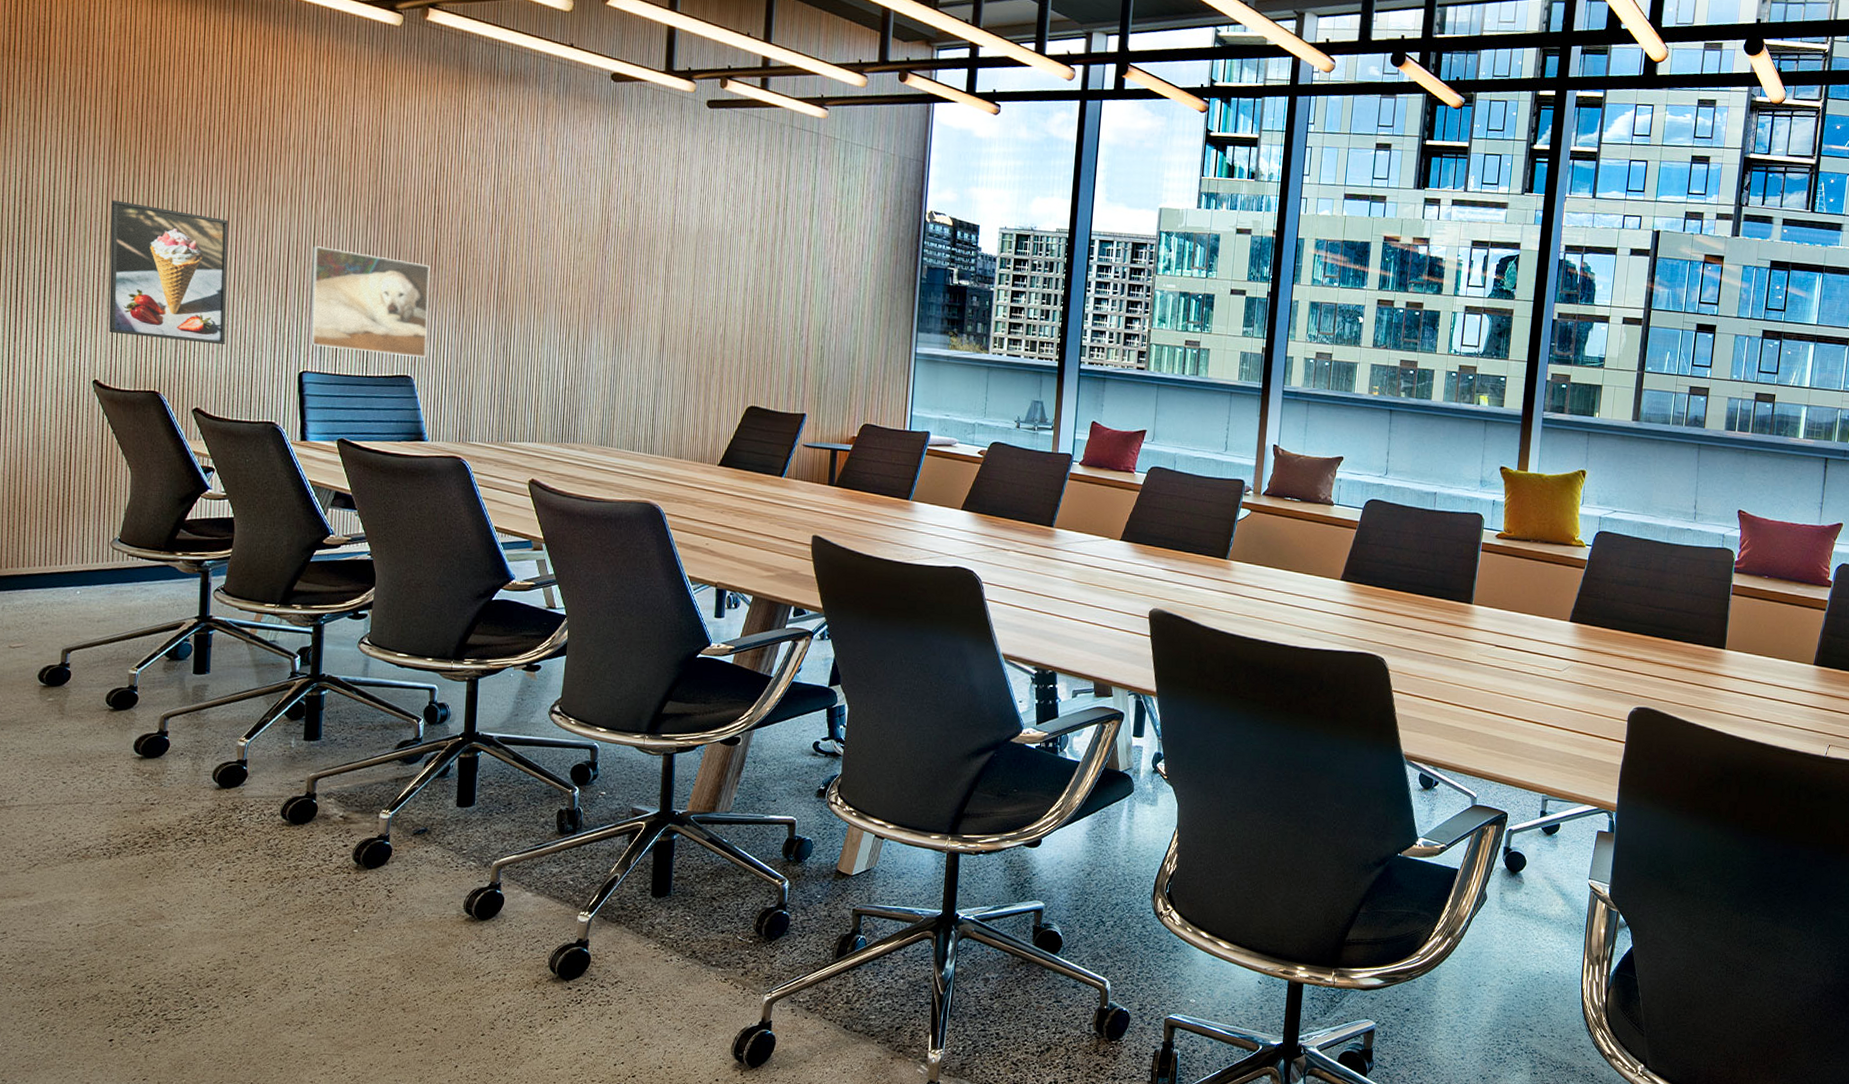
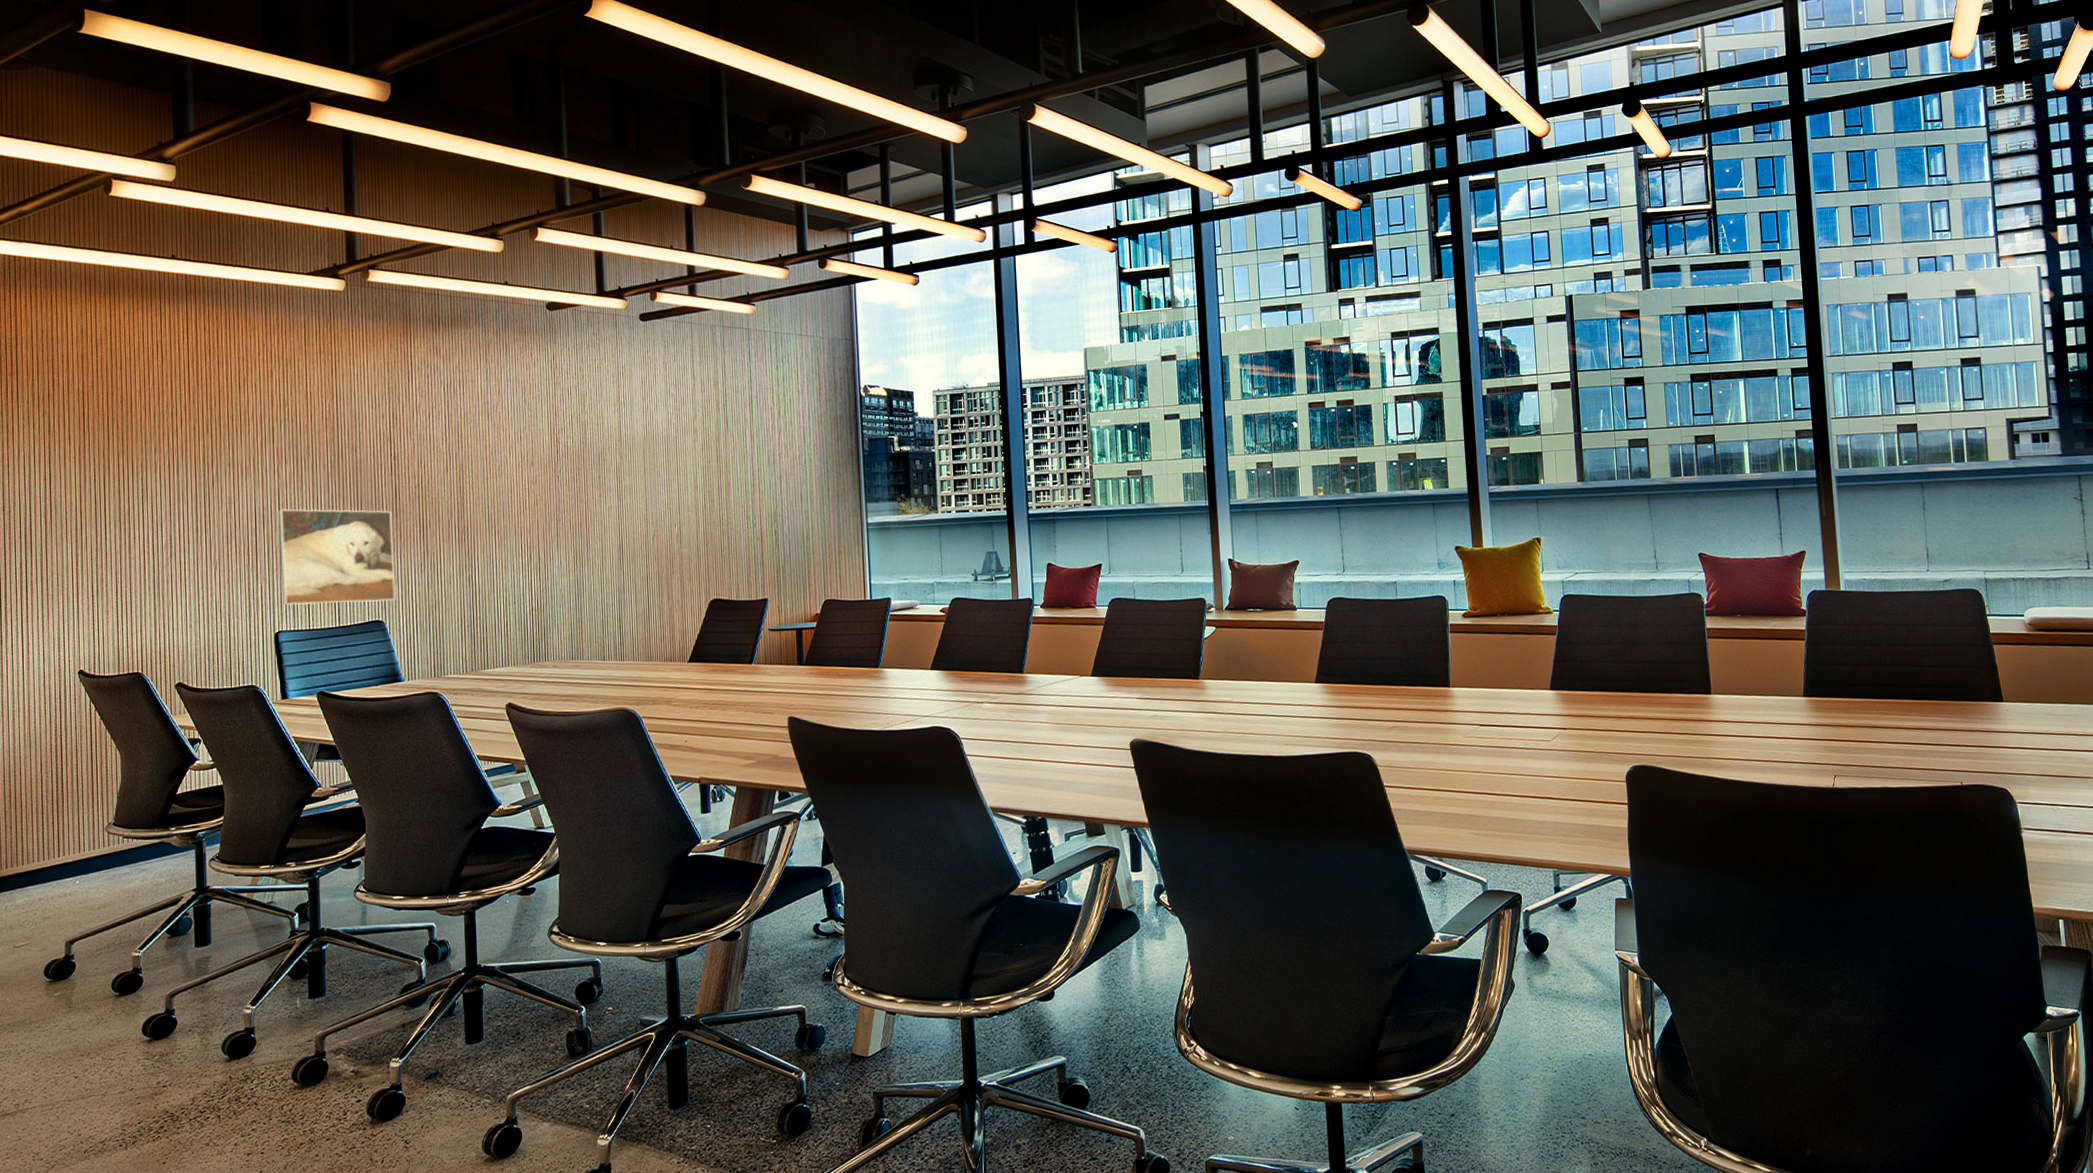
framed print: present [108,200,229,345] -> none [84,495,202,623]

